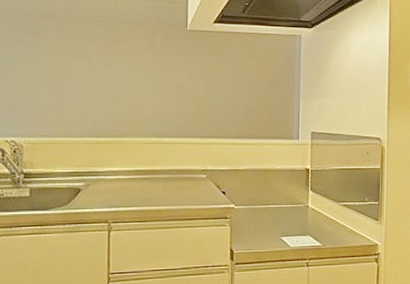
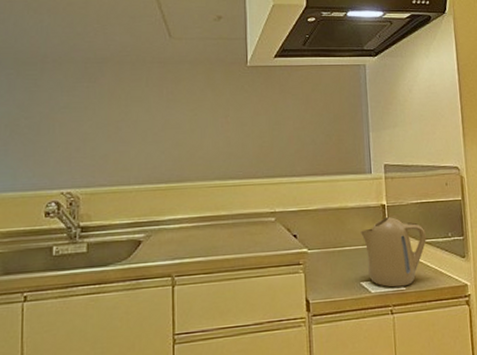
kettle: none [283,180,344,243] -> present [359,217,426,288]

